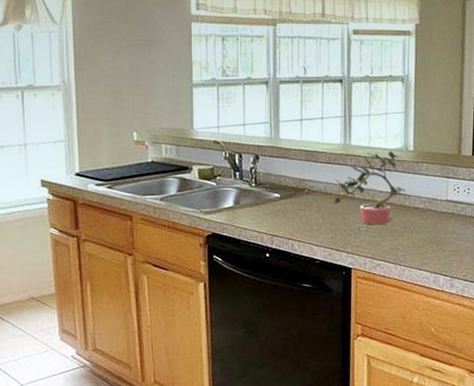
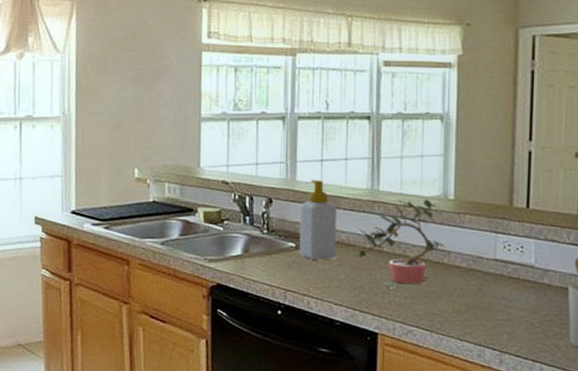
soap bottle: none [283,137,315,208] -> present [299,179,337,260]

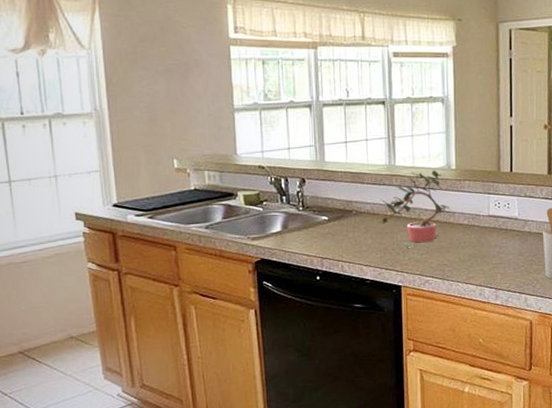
soap bottle: present [299,179,337,260] -> none [330,159,363,229]

